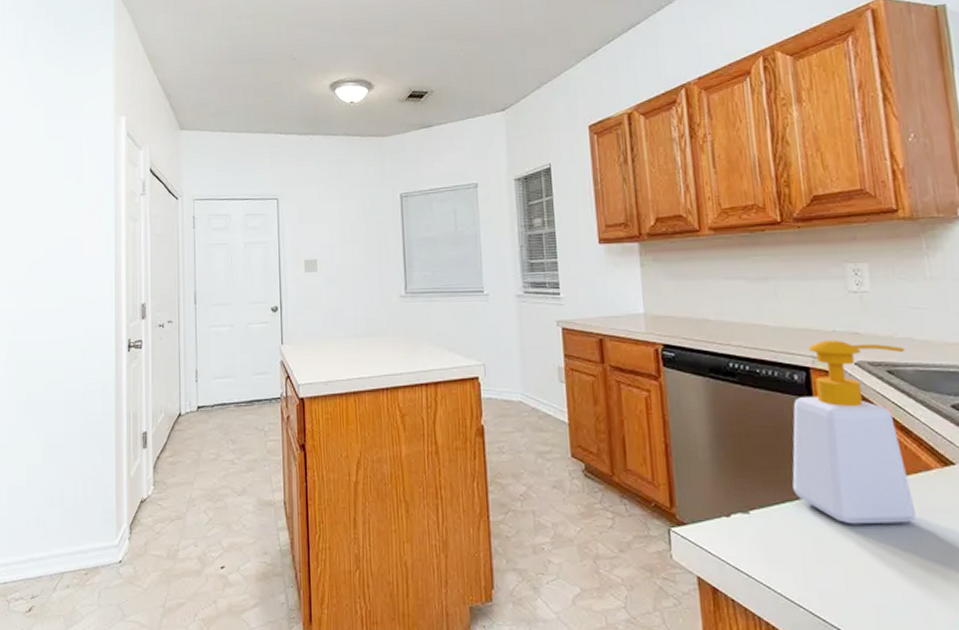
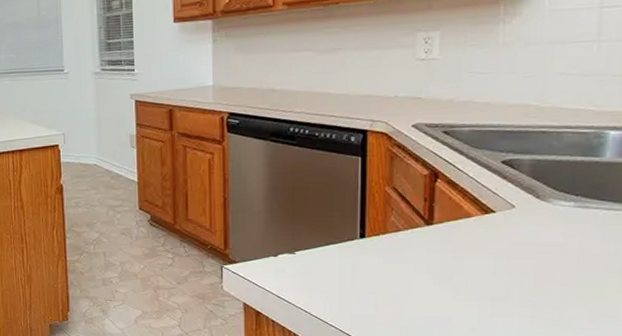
soap bottle: present [792,339,917,525] -> none [338,104,464,263]

